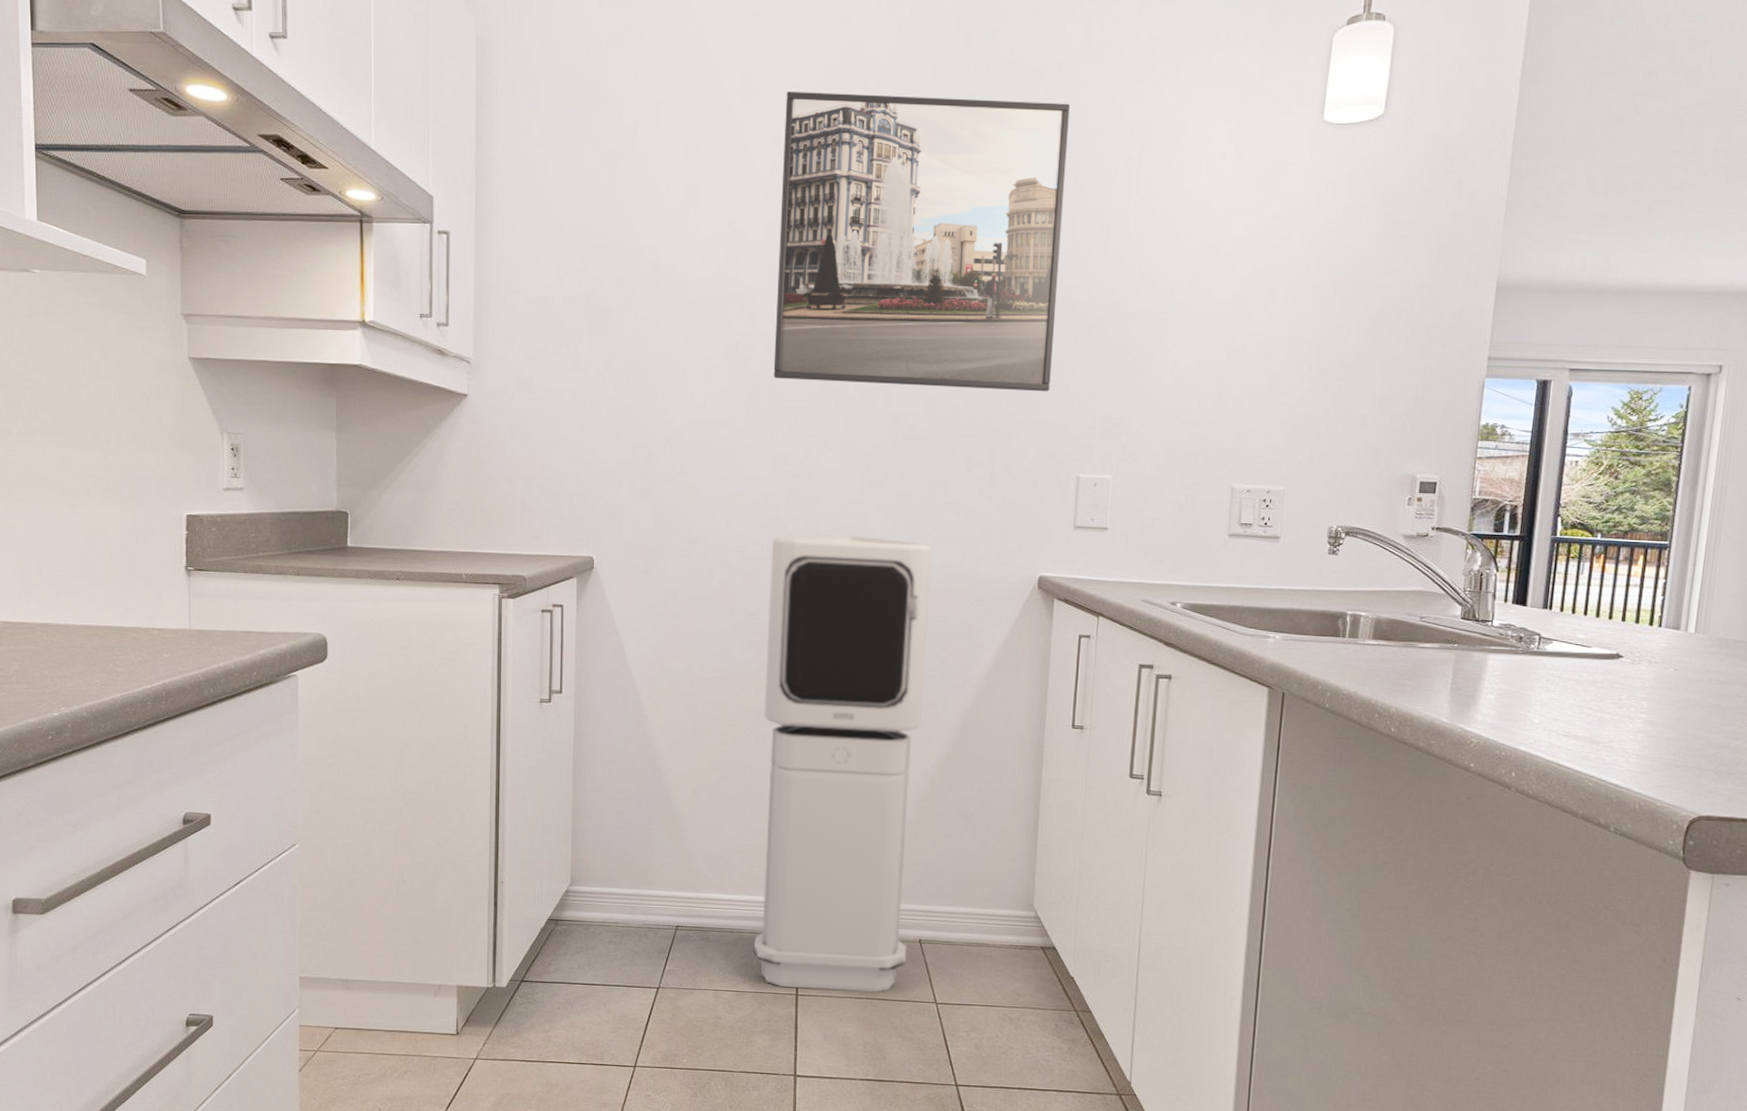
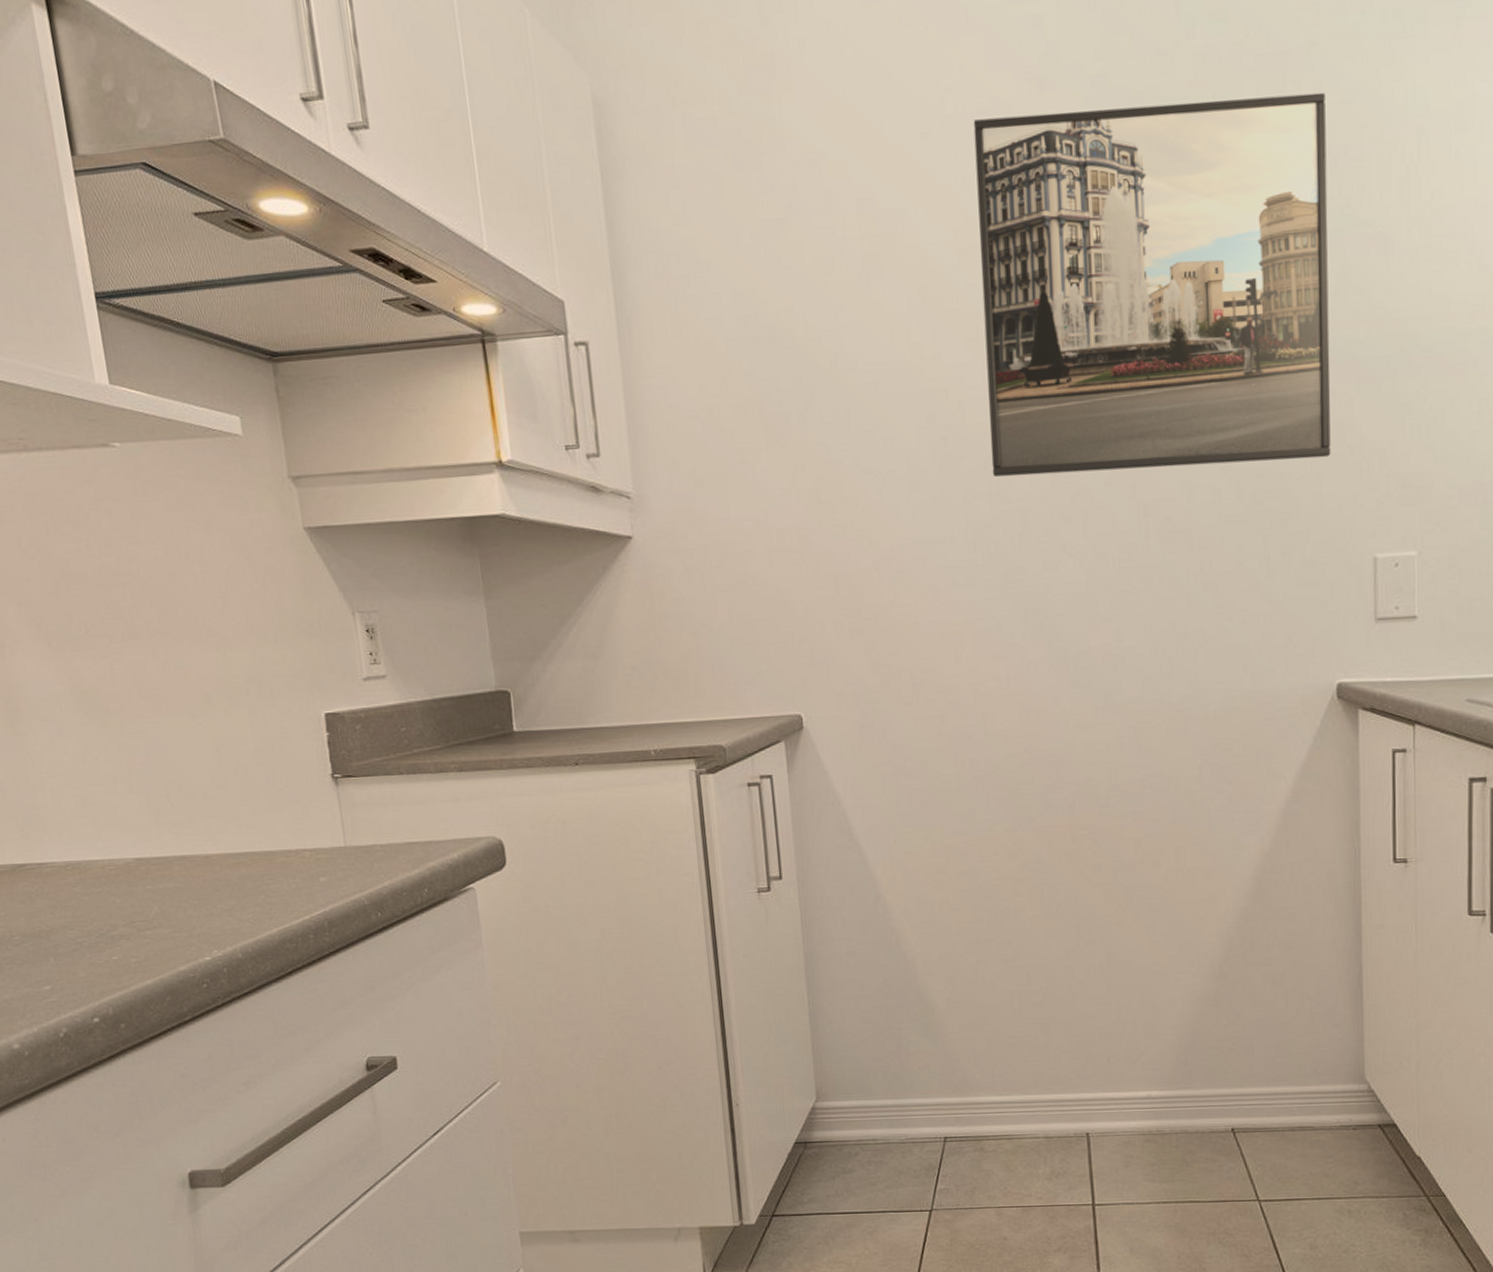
air purifier: present [752,534,931,993] -> none [1011,657,1219,1198]

